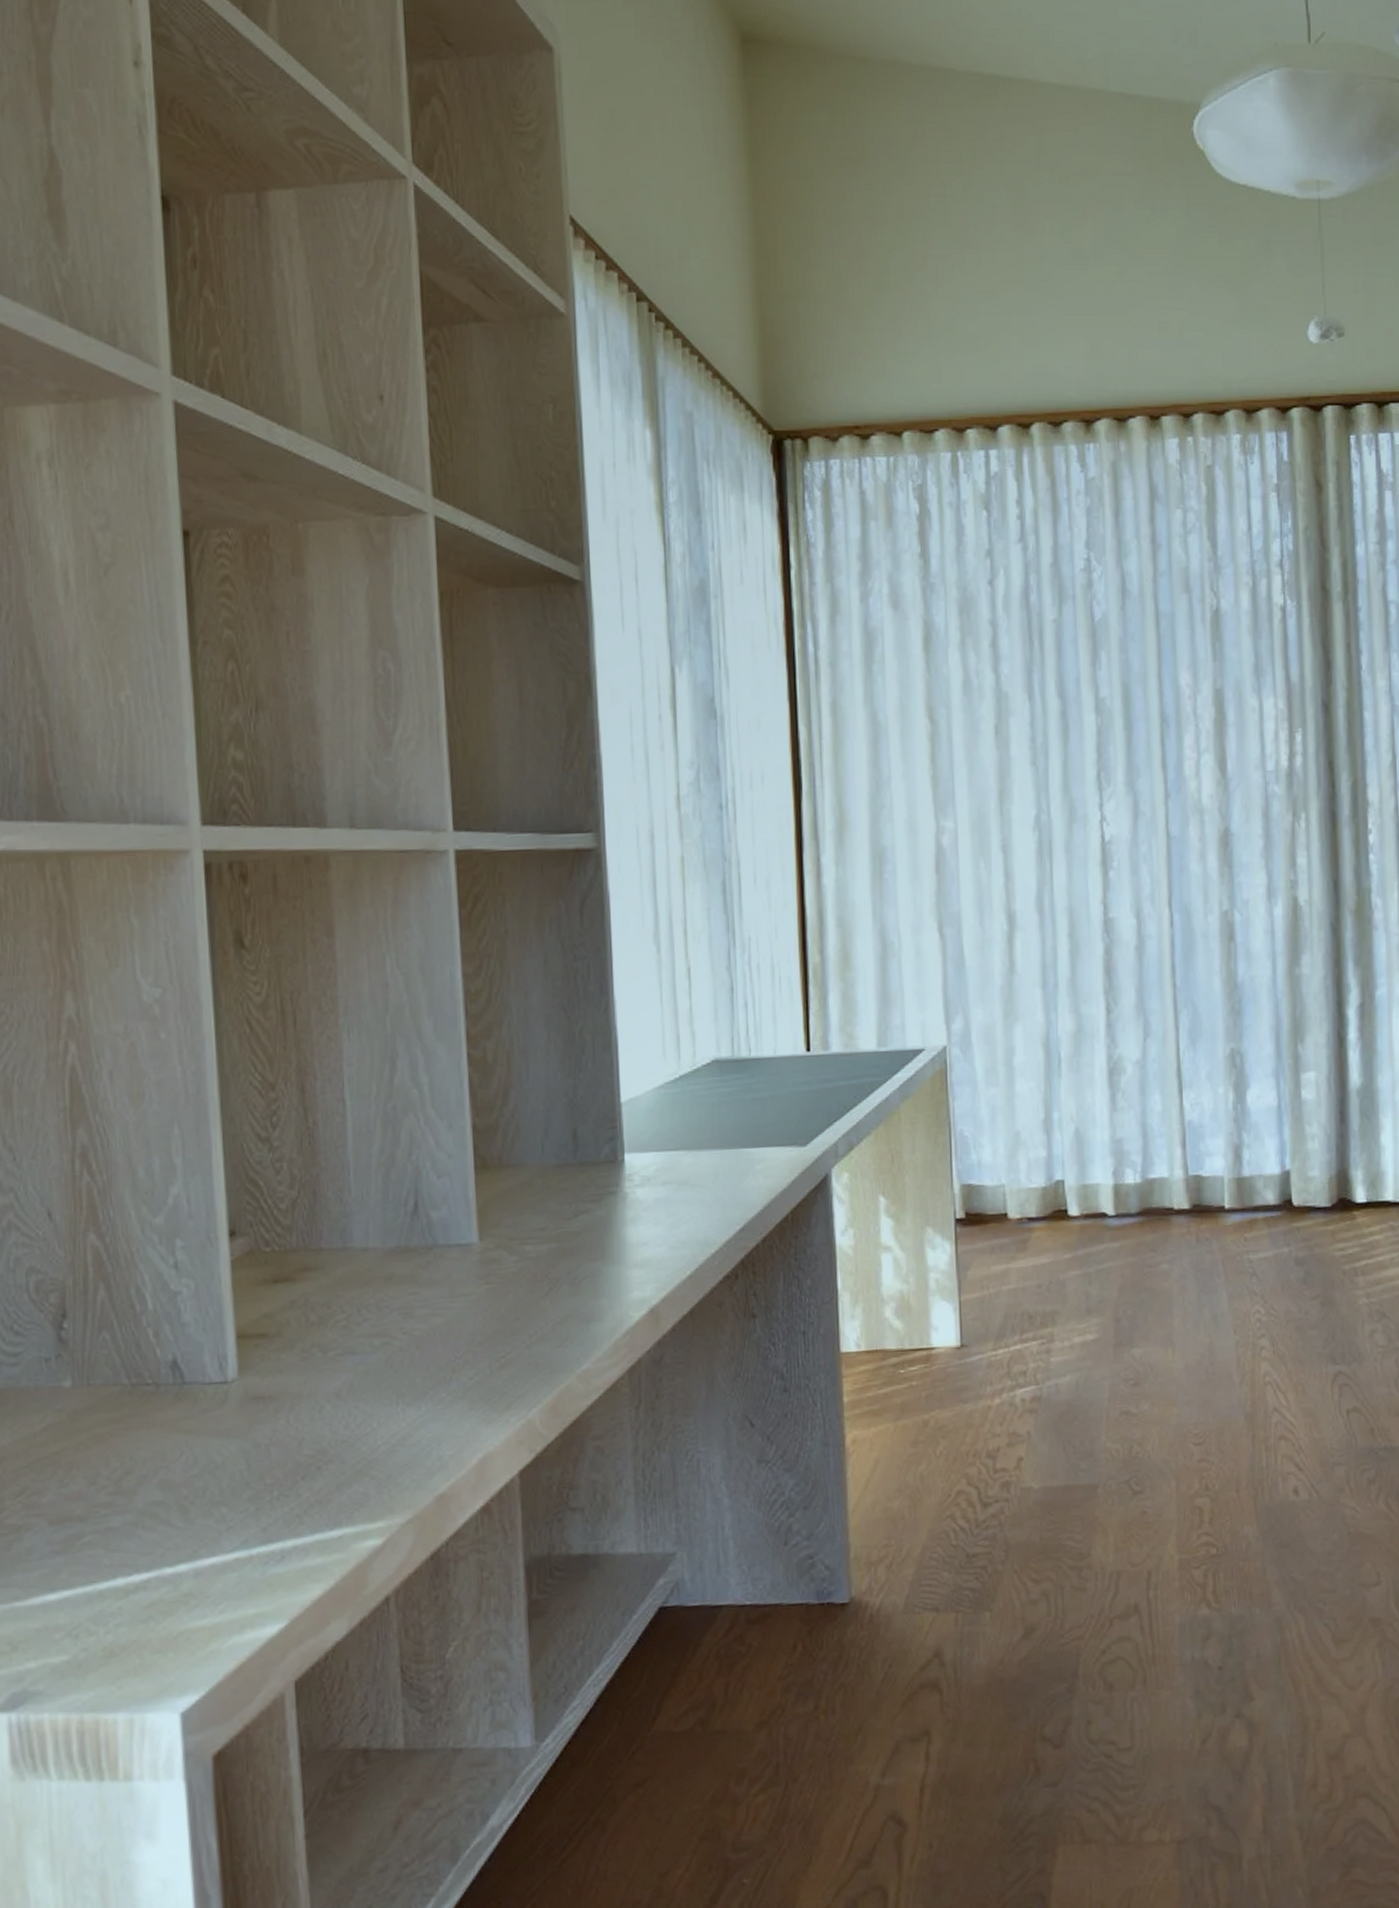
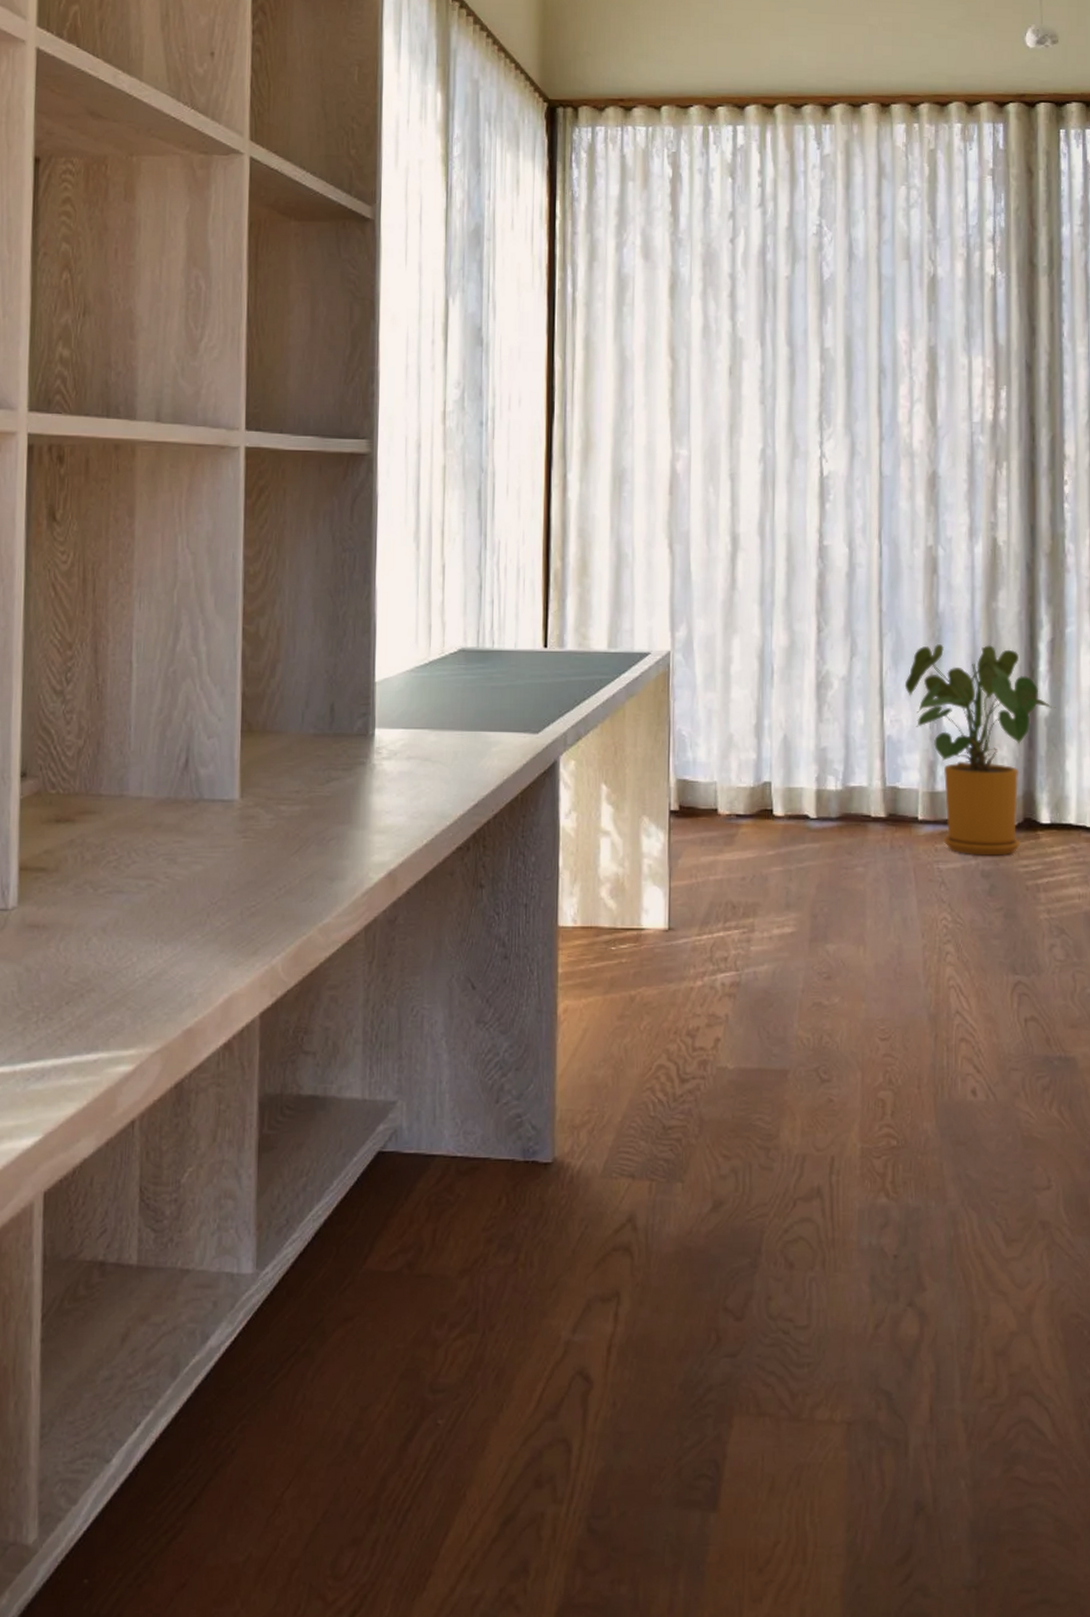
house plant: none [1204,1015,1369,1243] -> present [904,644,1056,856]

